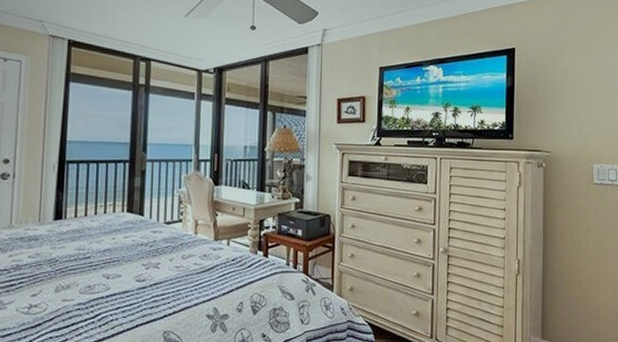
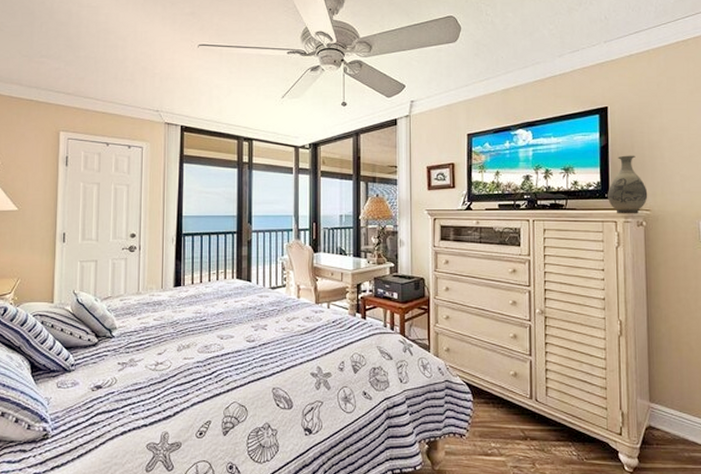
vase: none [512,97,548,156] -> present [608,155,648,214]

